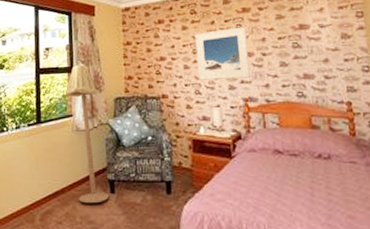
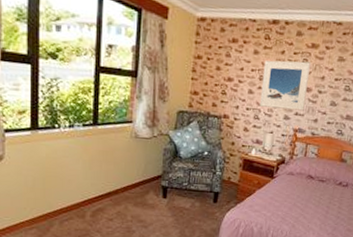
floor lamp: present [66,64,110,204] -> none [127,70,161,206]

